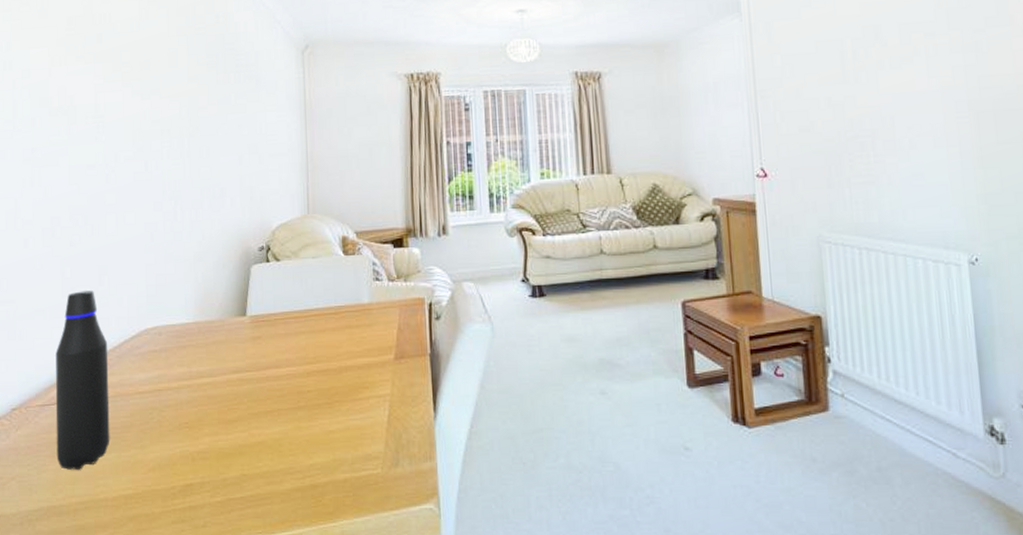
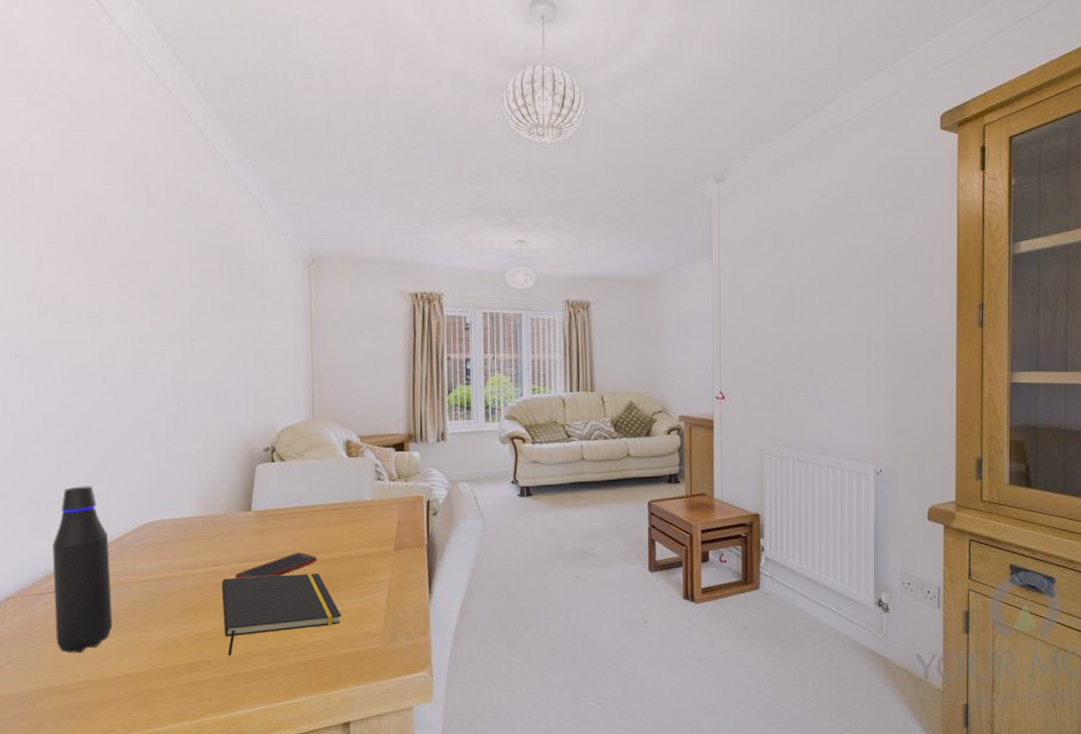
notepad: none [216,385,340,479] -> present [221,573,342,656]
cell phone: none [230,362,314,392] -> present [235,553,318,580]

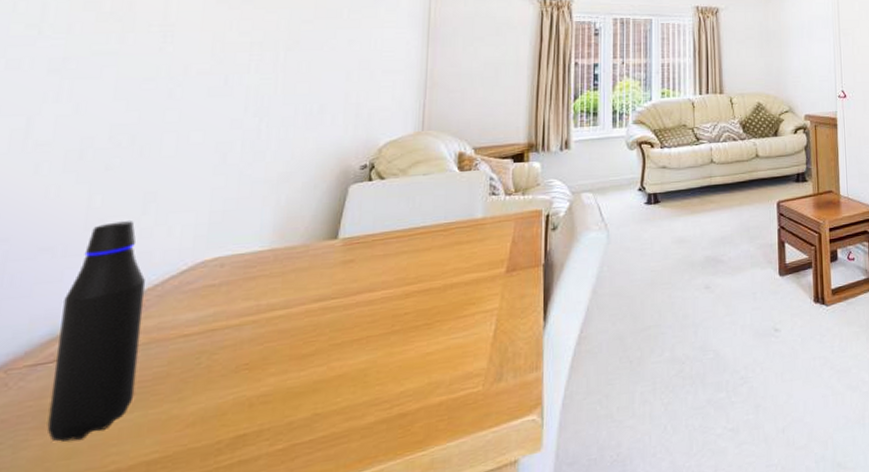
notepad: present [221,573,342,656] -> none [286,306,438,422]
cell phone: present [235,553,318,580] -> none [309,284,414,323]

